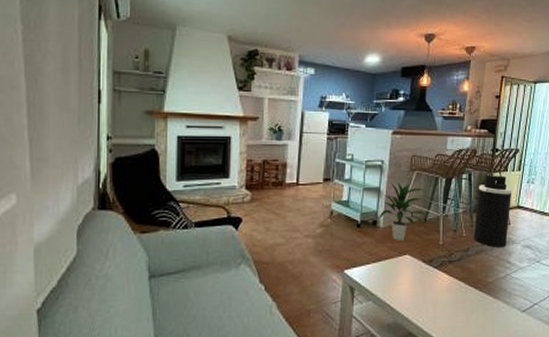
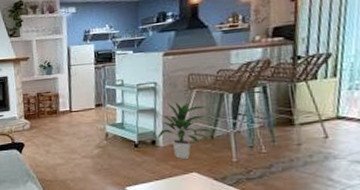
trash can: present [473,175,512,247] -> none [276,84,327,164]

